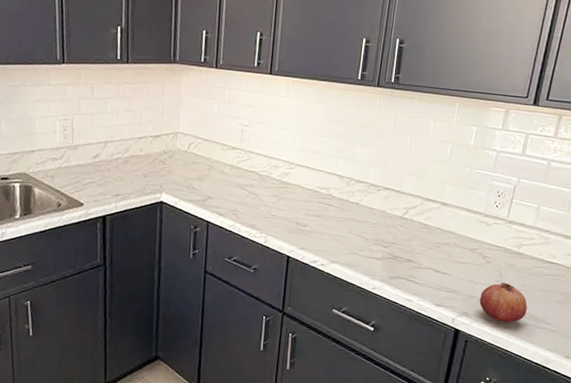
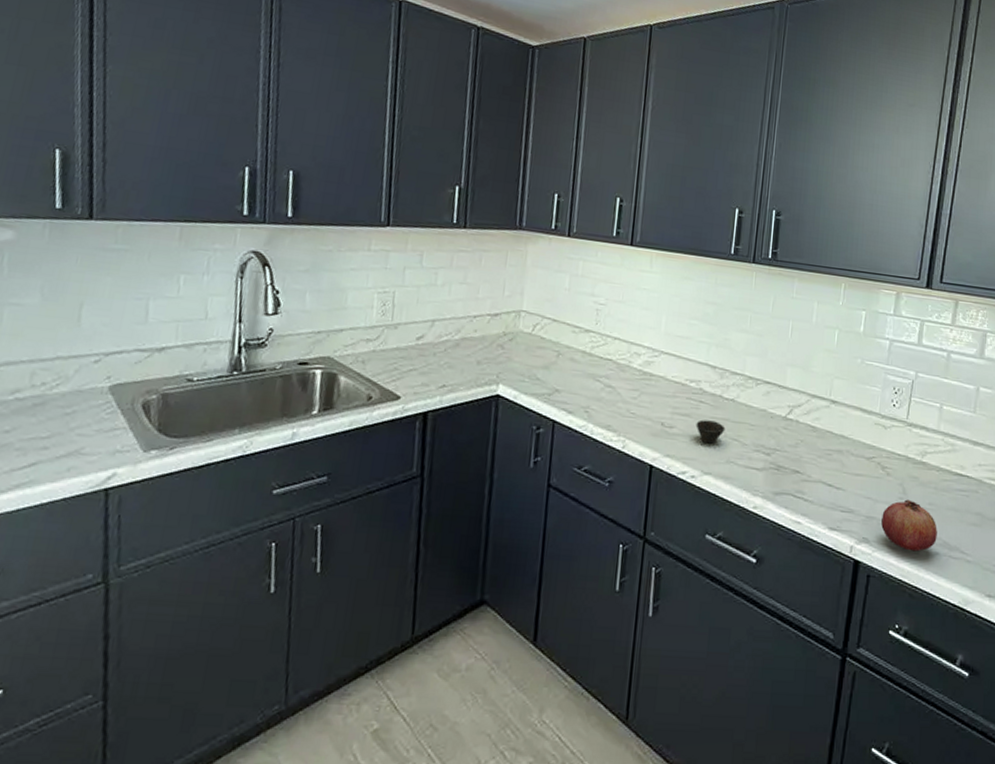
cup: none [325,219,351,240] -> present [696,419,726,445]

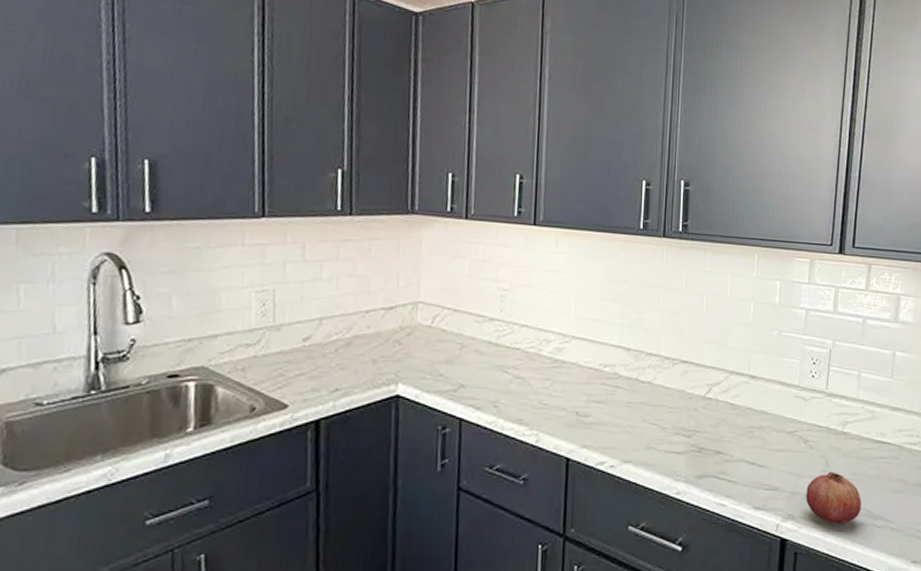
cup: present [696,419,726,445] -> none [612,405,643,432]

